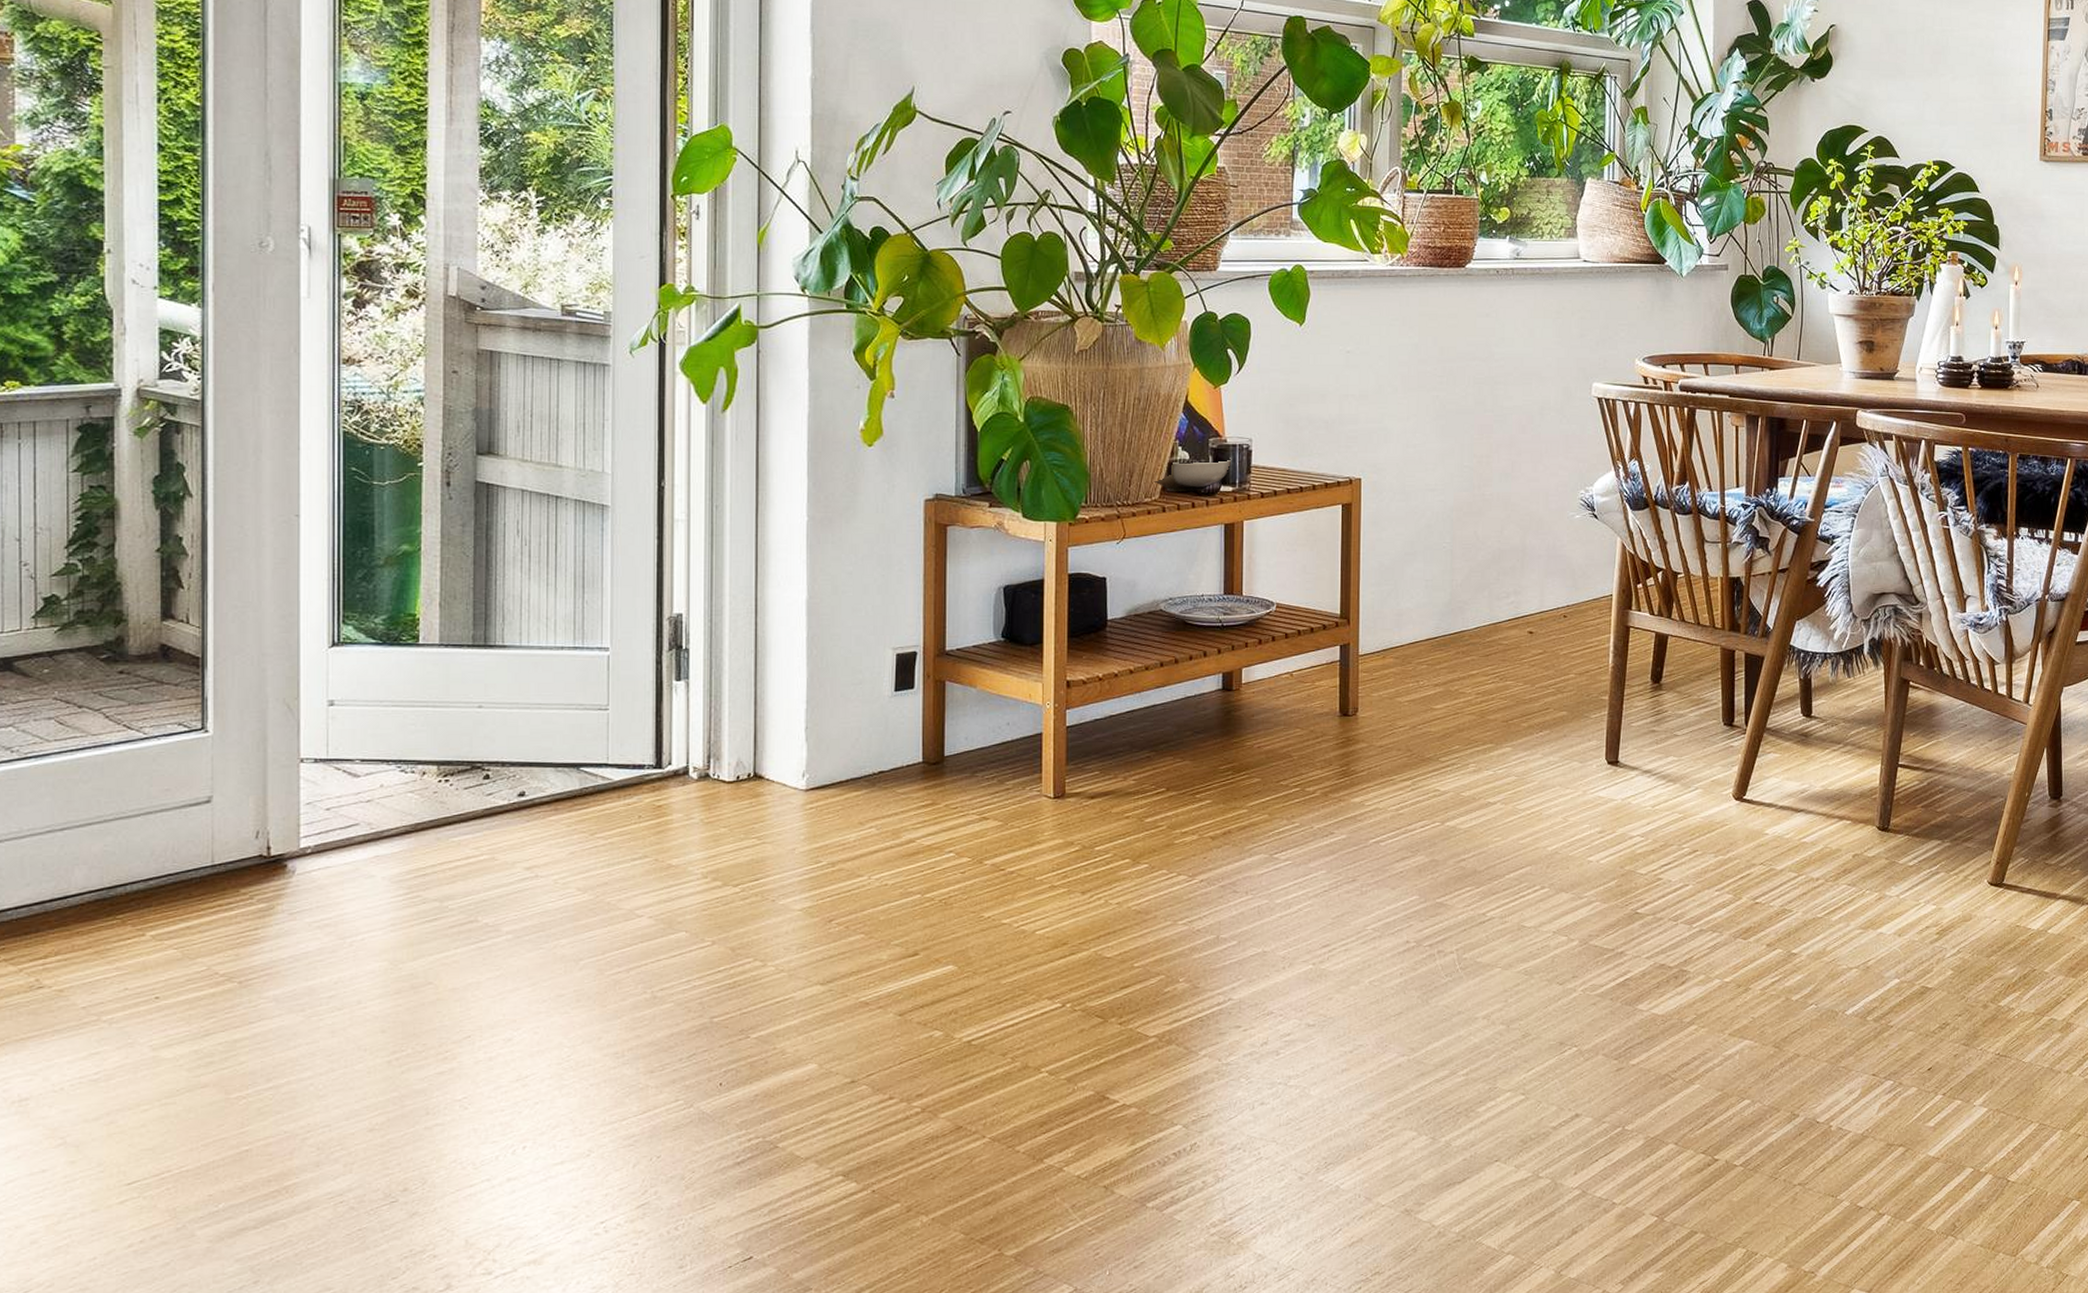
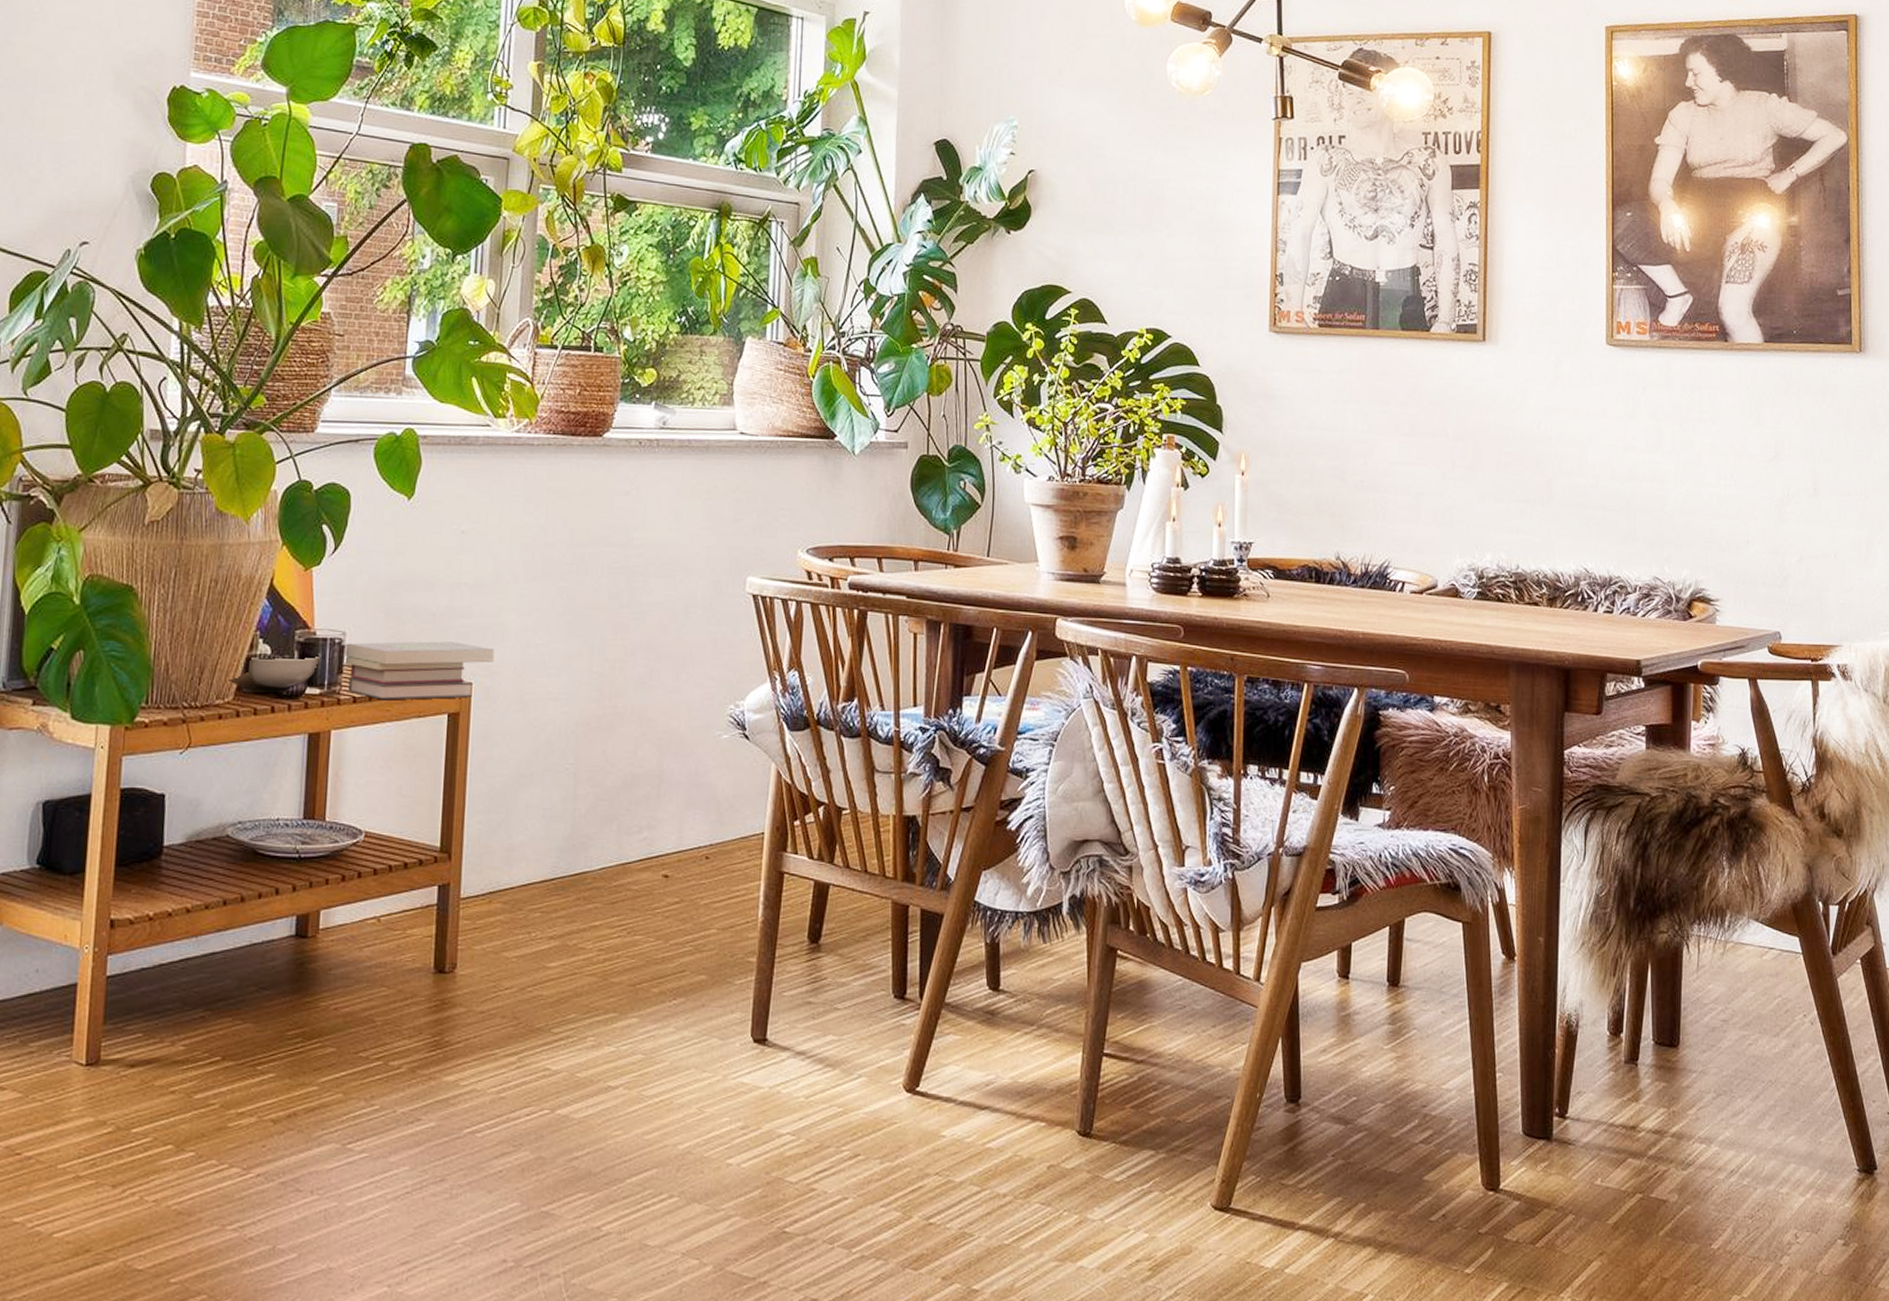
books: none [1252,444,1379,495] -> present [345,641,495,701]

